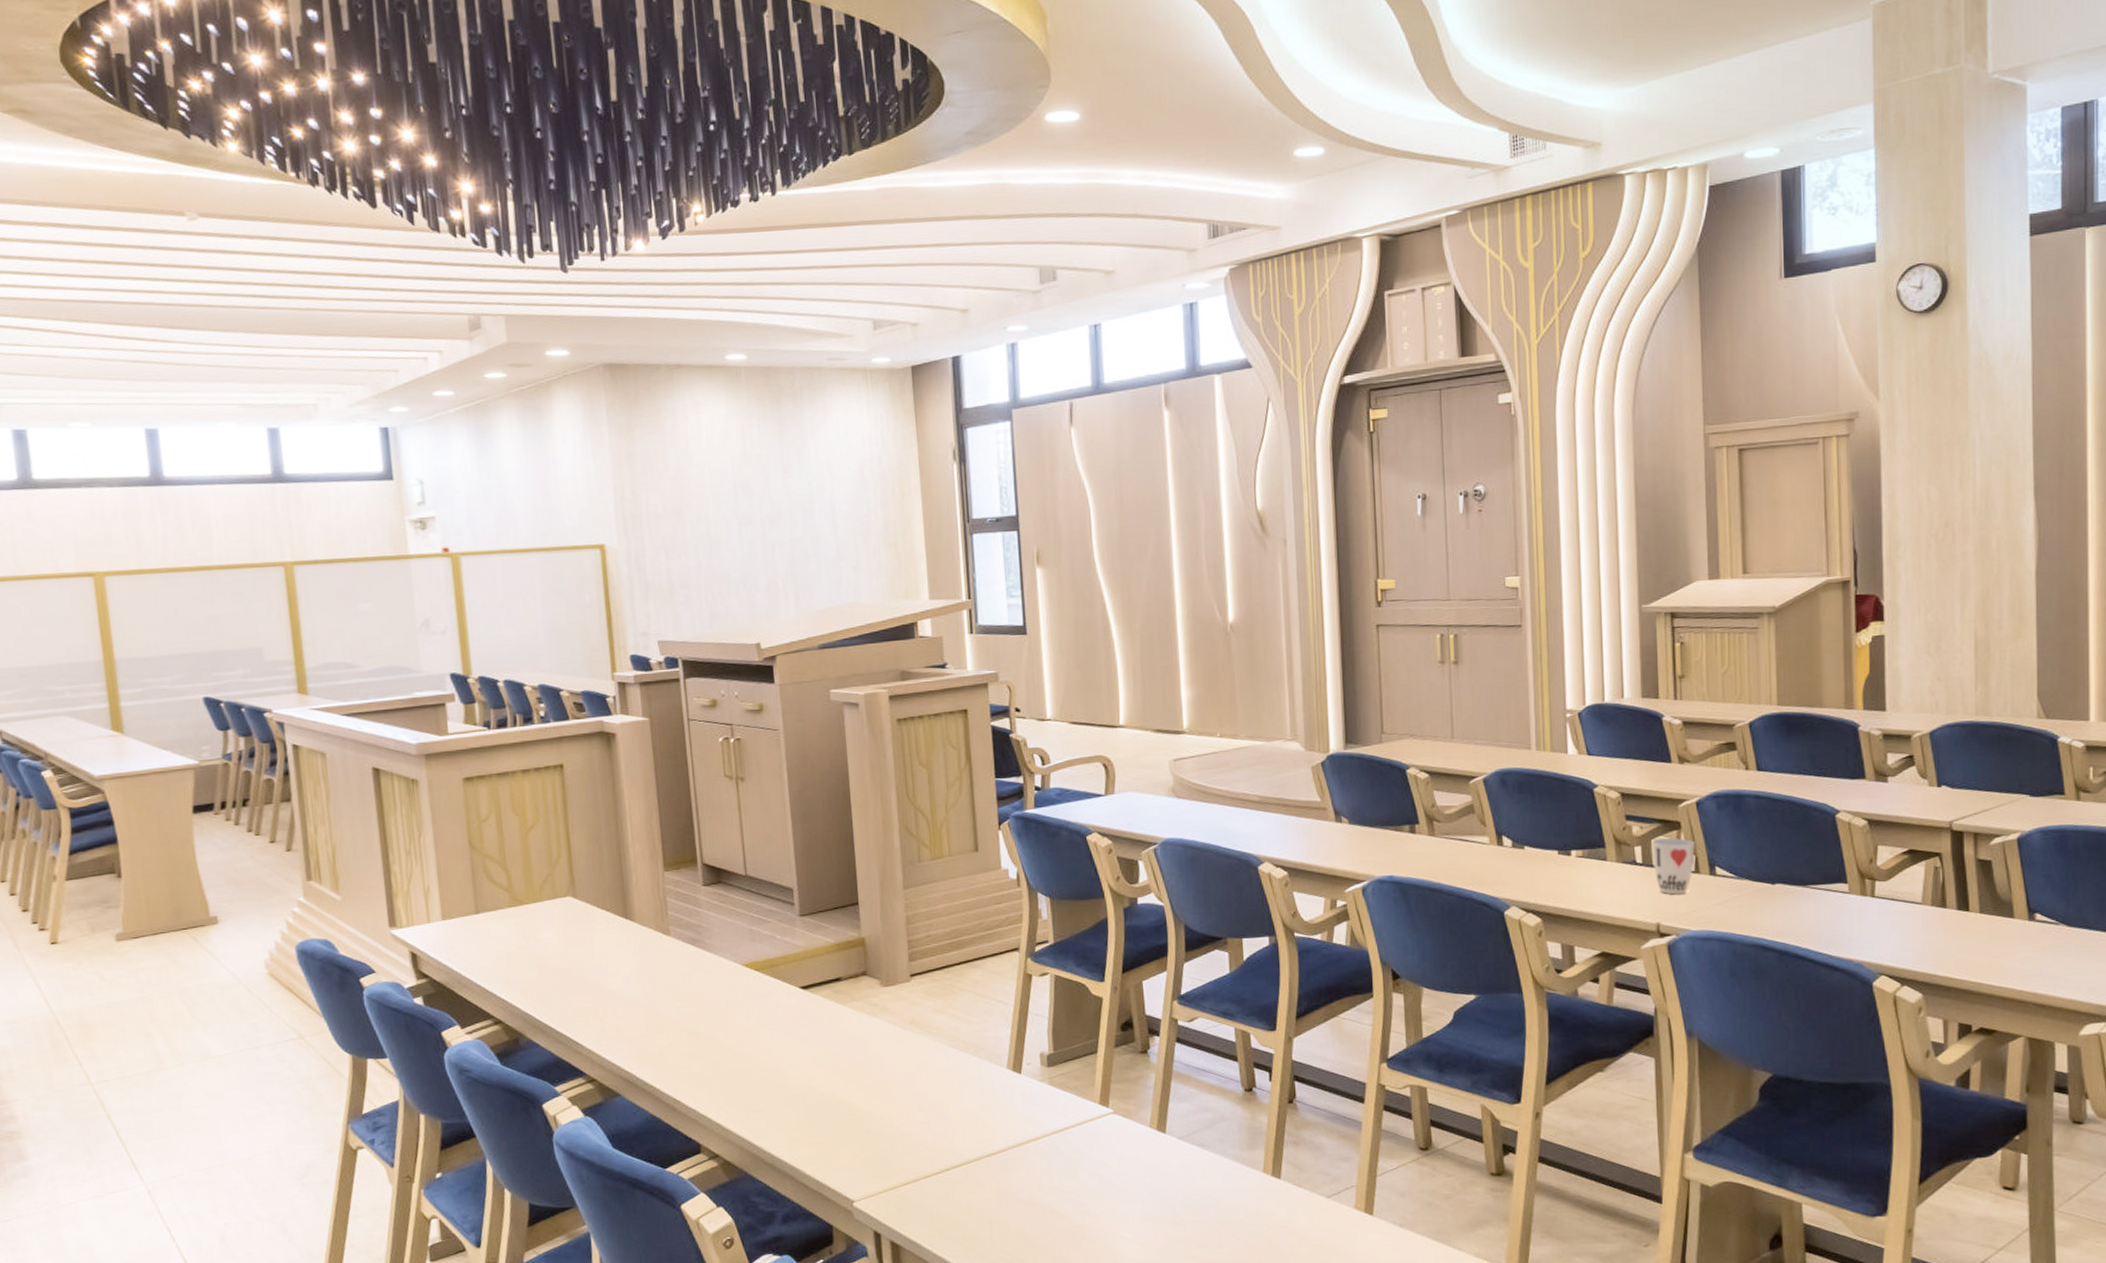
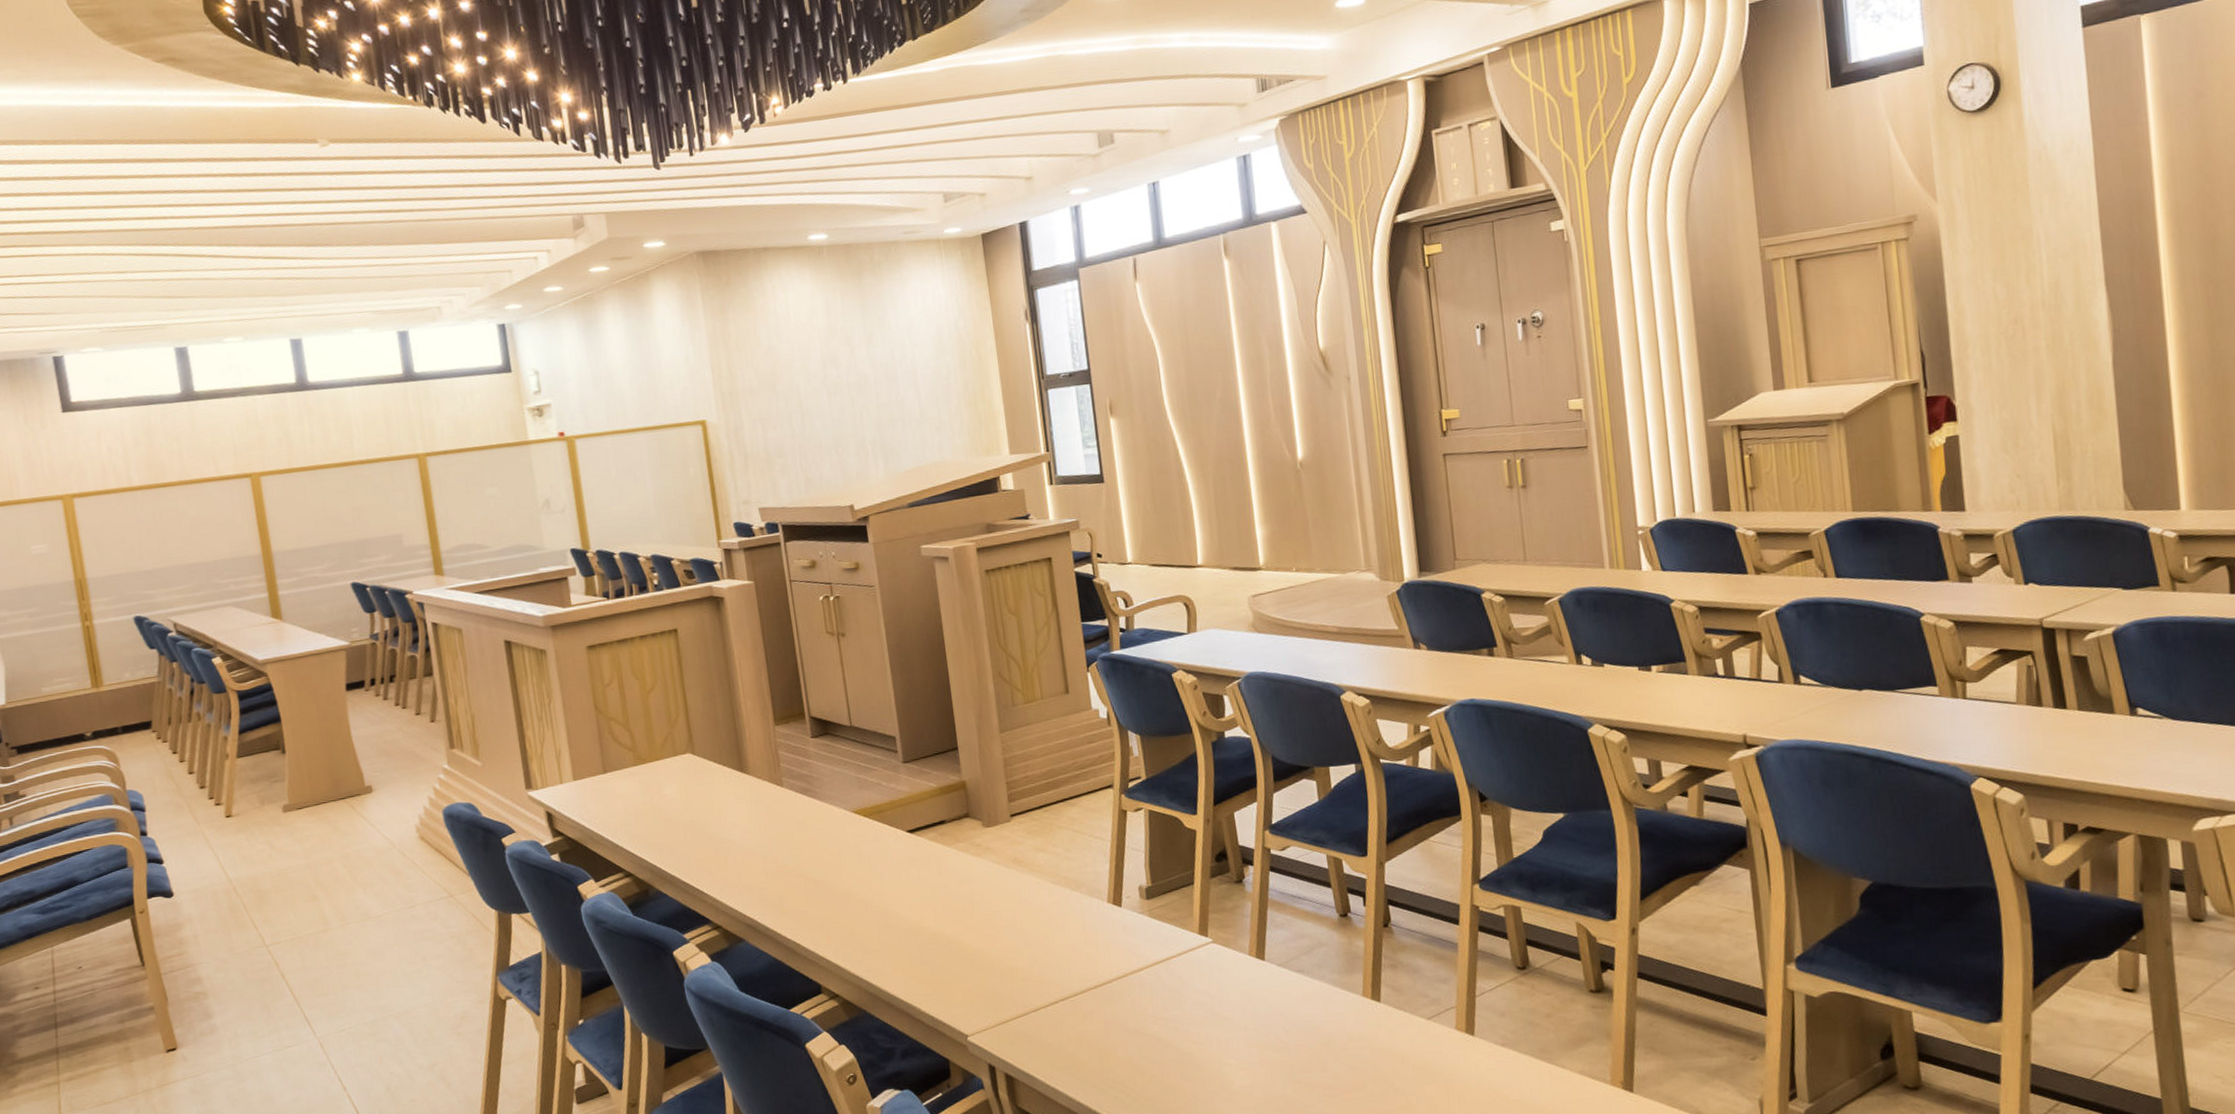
cup: present [1652,837,1695,895] -> none [1732,648,1778,706]

